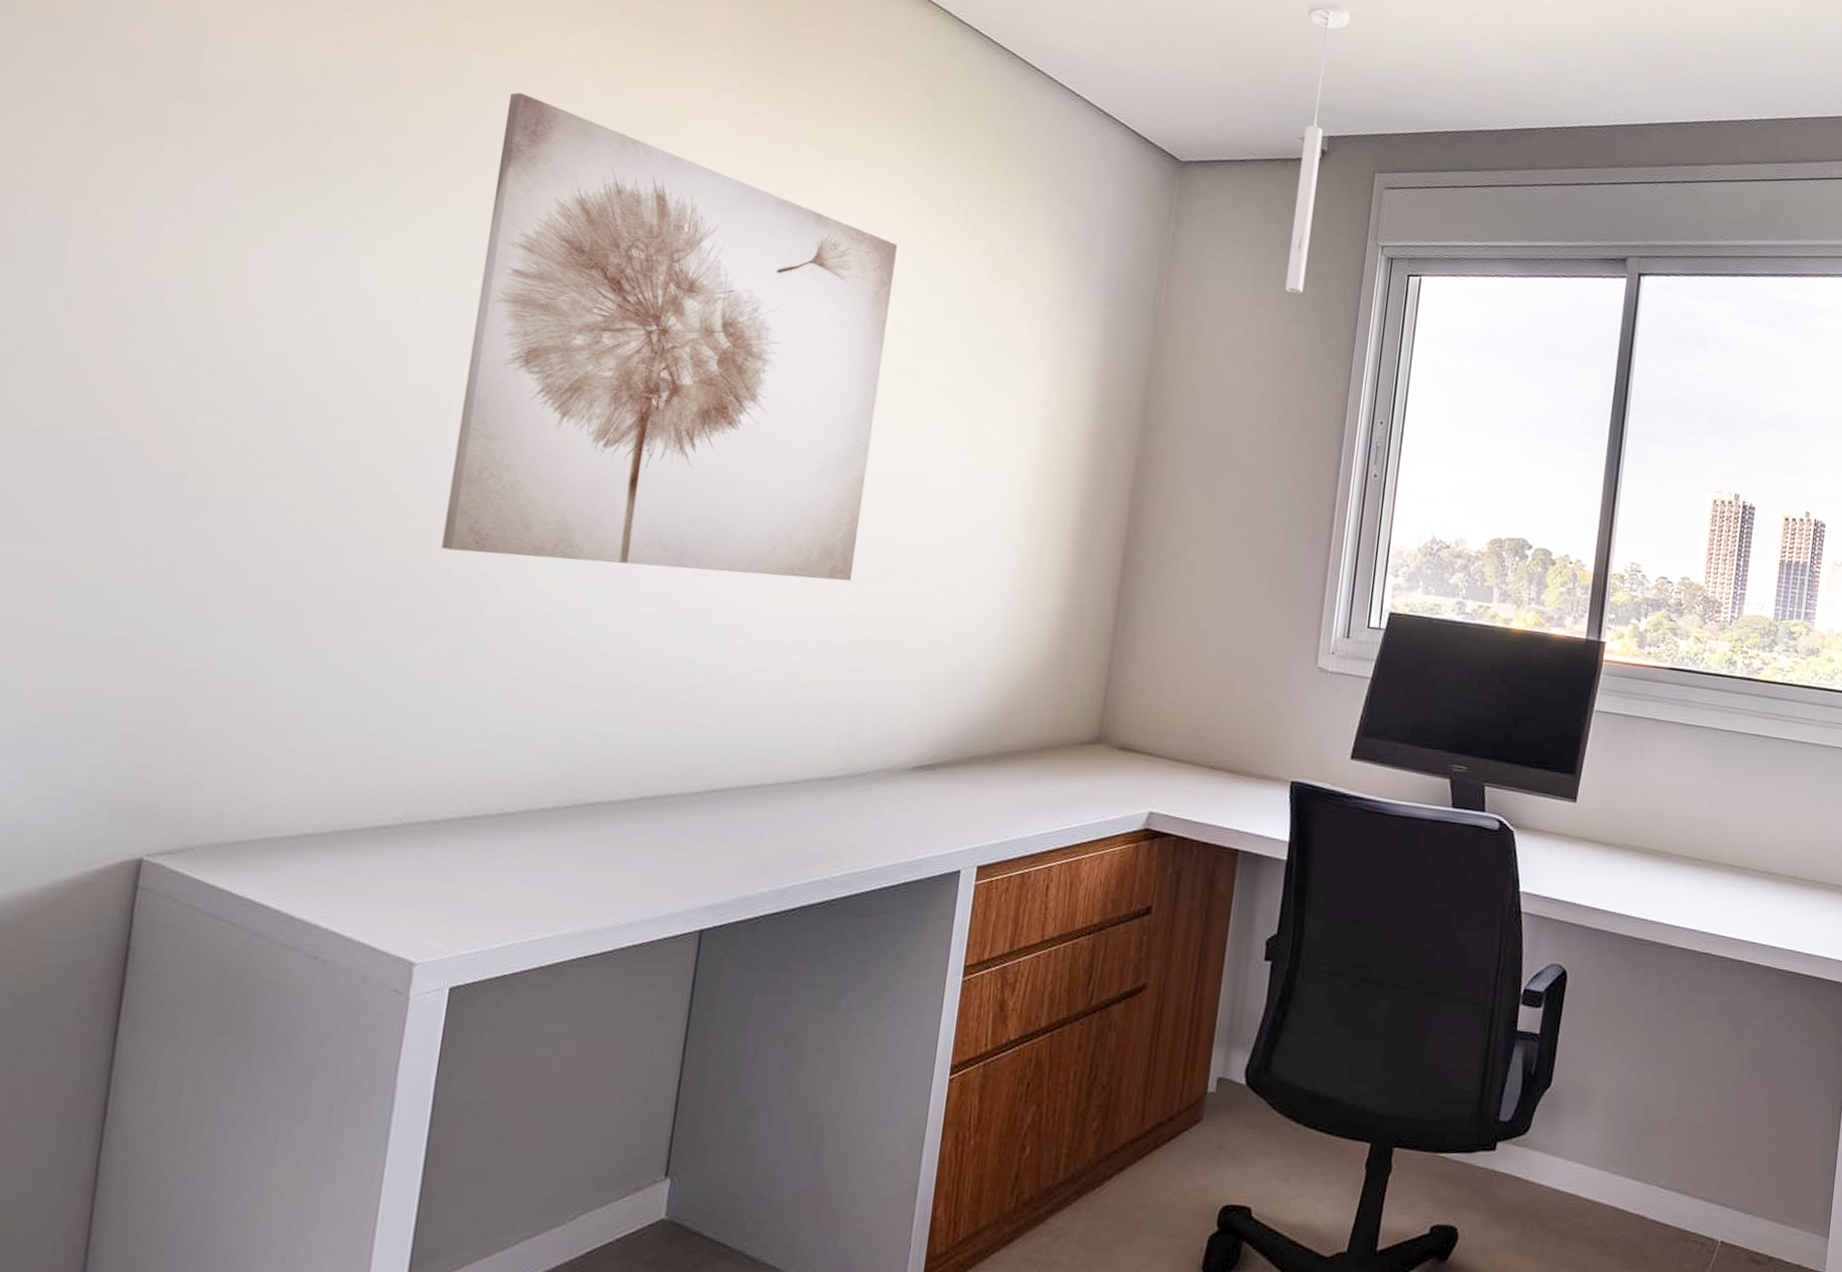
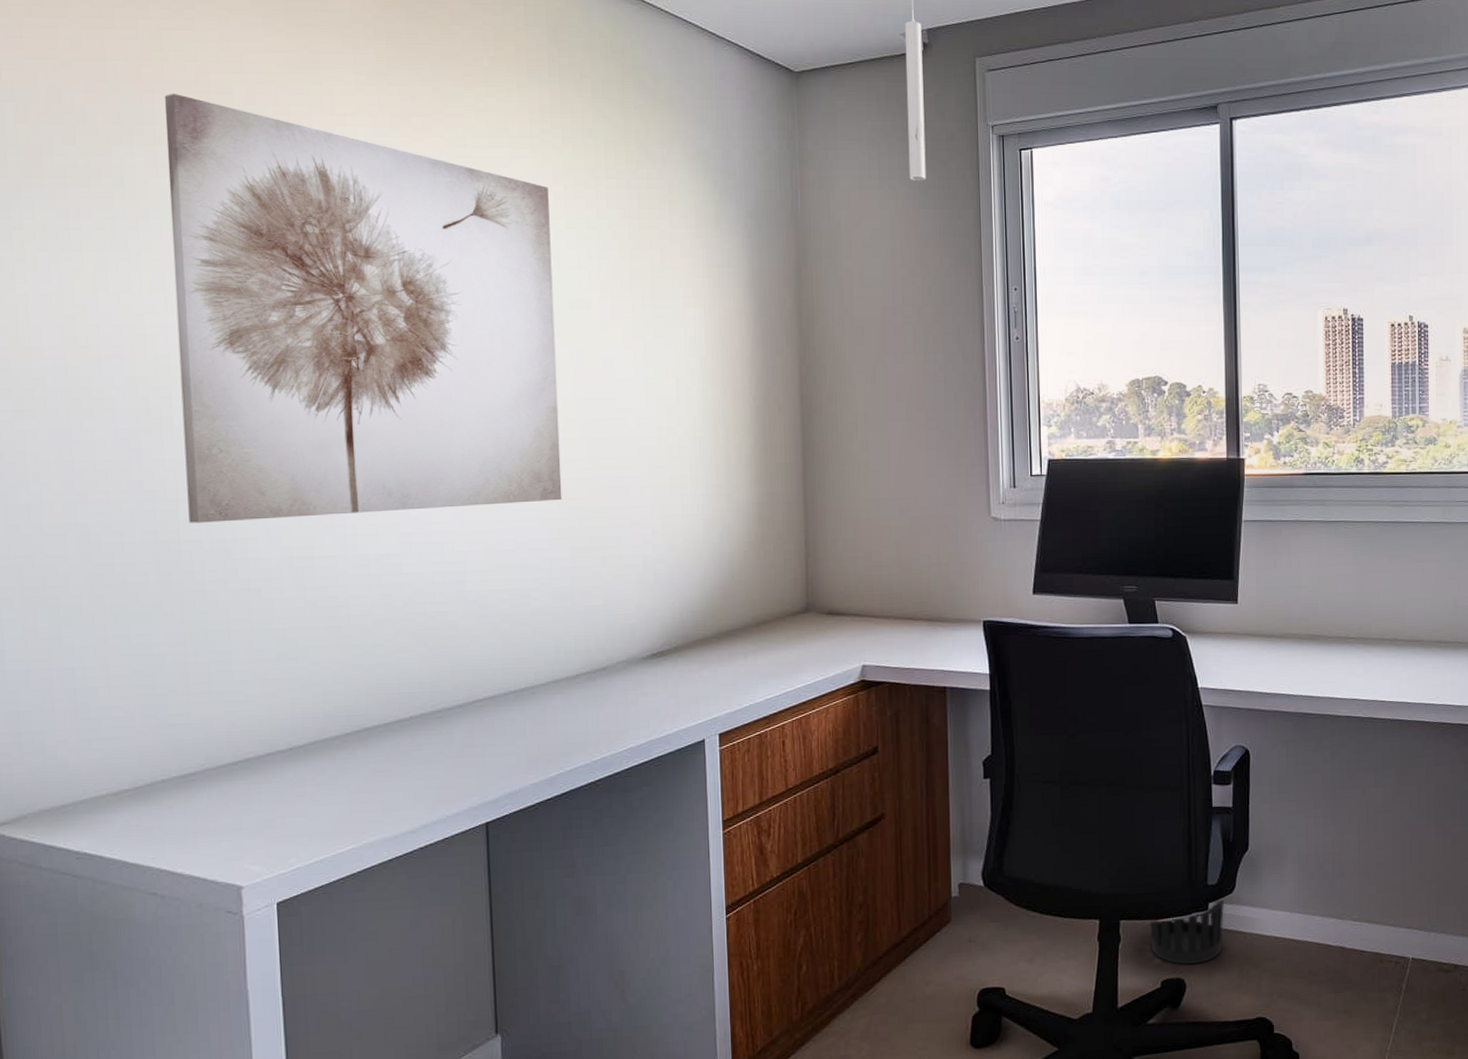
wastebasket: none [1425,1138,1517,1212] -> present [1149,897,1225,965]

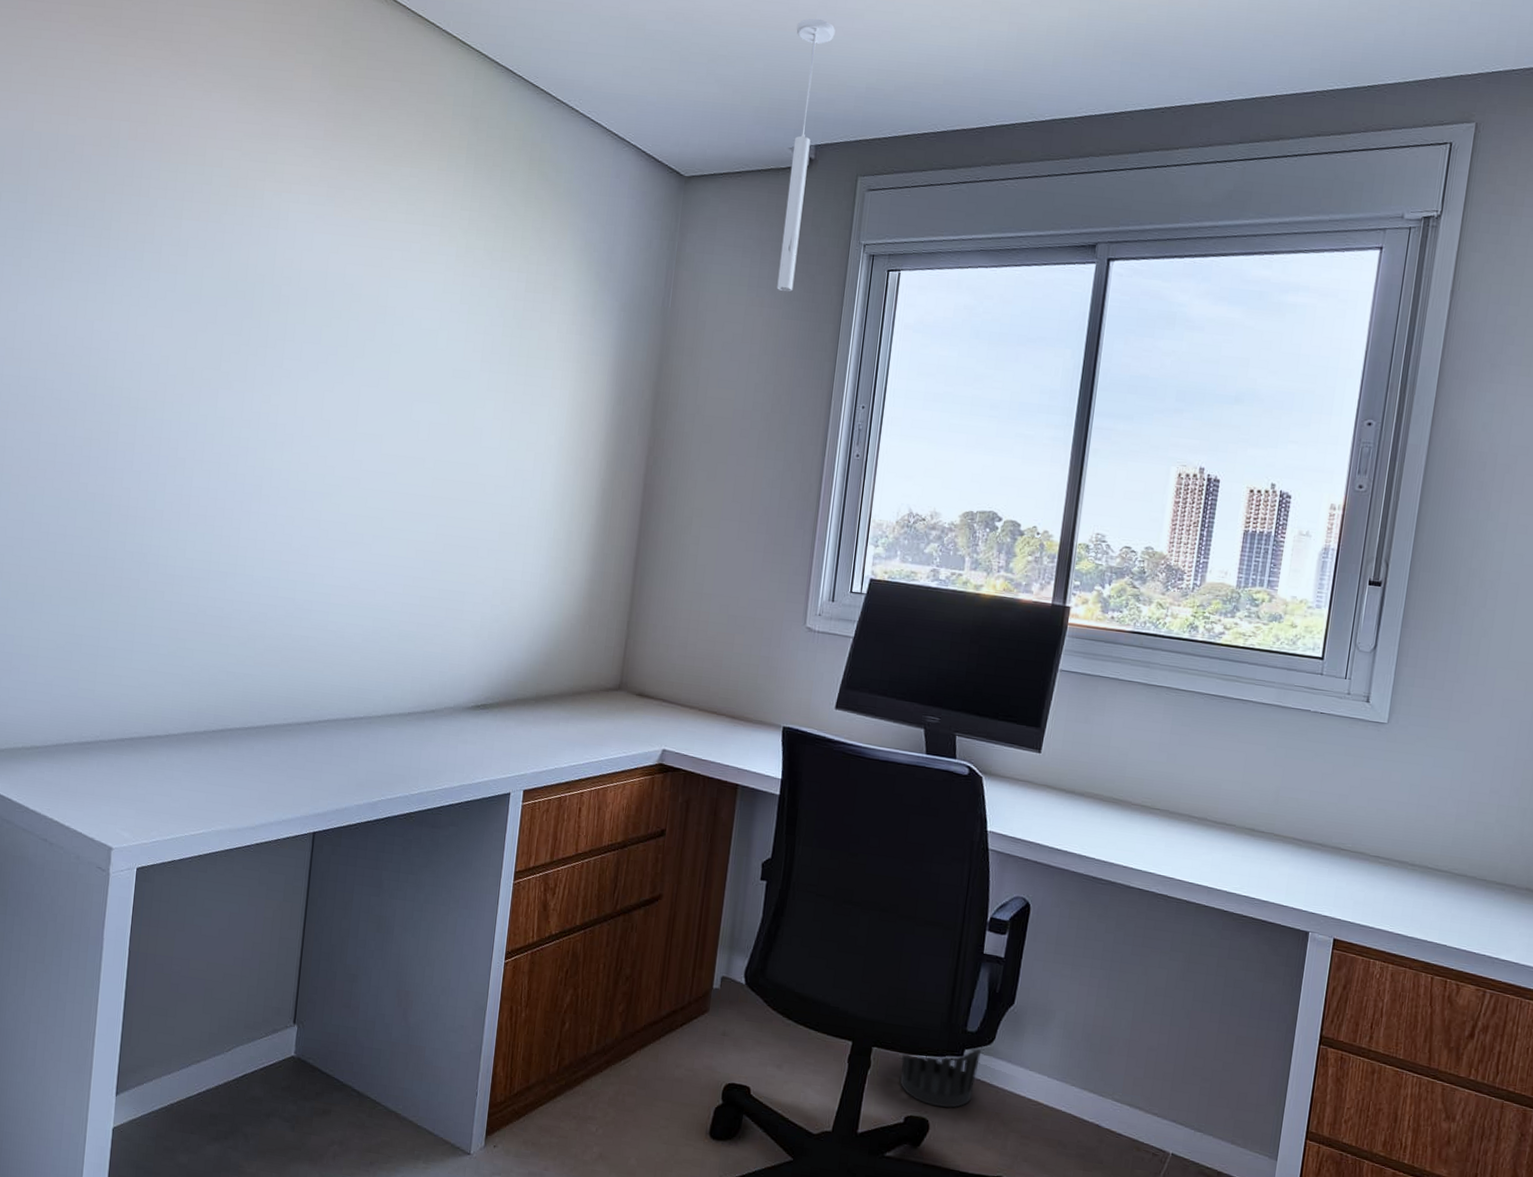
wall art: present [164,94,562,523] -> none [118,152,450,552]

